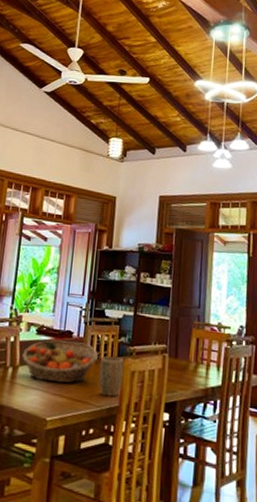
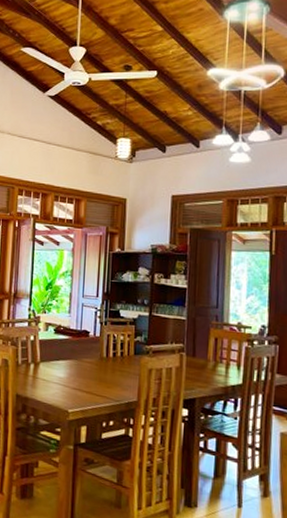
fruit basket: present [22,340,98,383] -> none [42,339,115,379]
plant pot: present [99,356,124,397] -> none [116,354,141,393]

